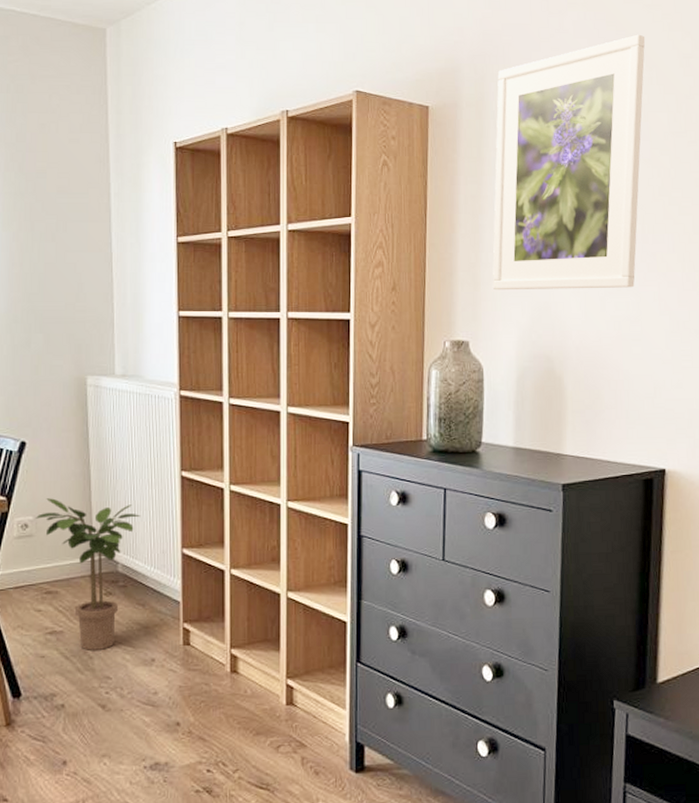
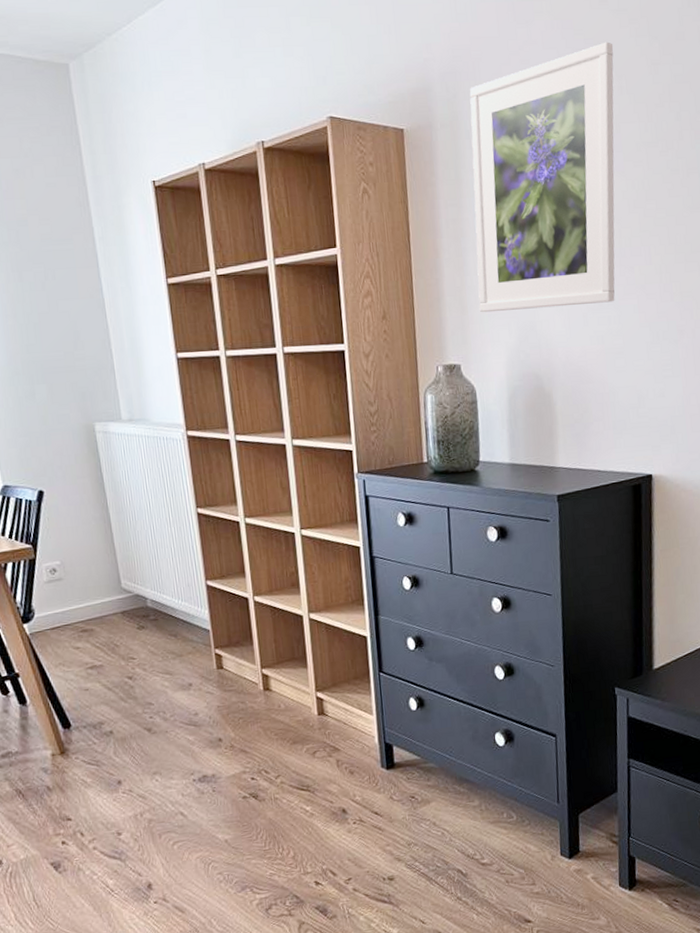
potted plant: present [36,498,141,650] -> none [63,542,163,681]

